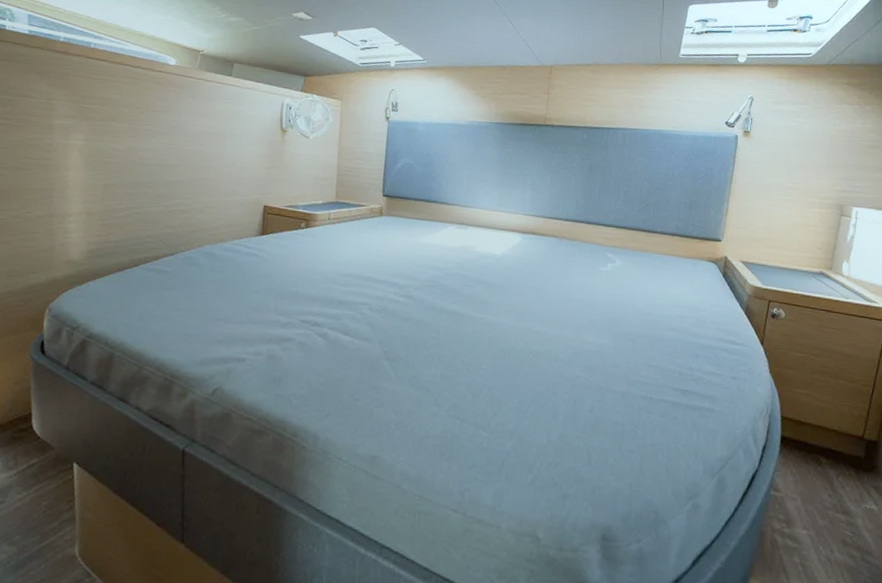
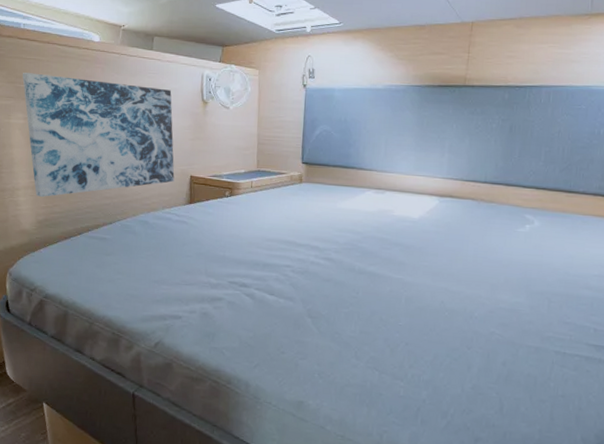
wall art: none [87,92,249,224] -> present [22,73,175,197]

